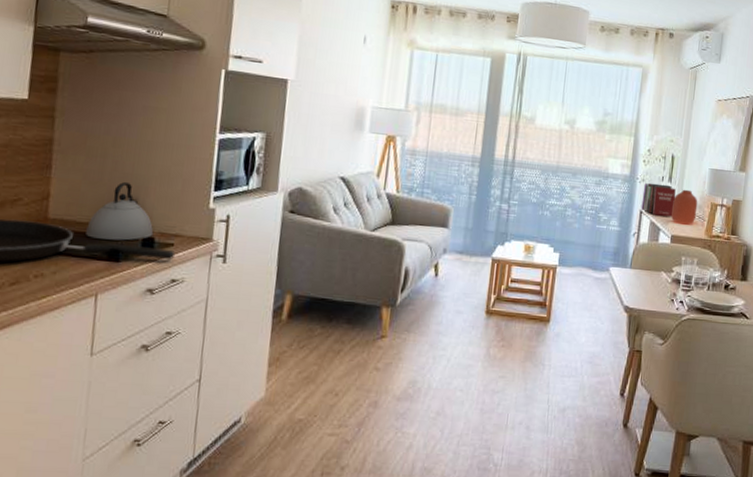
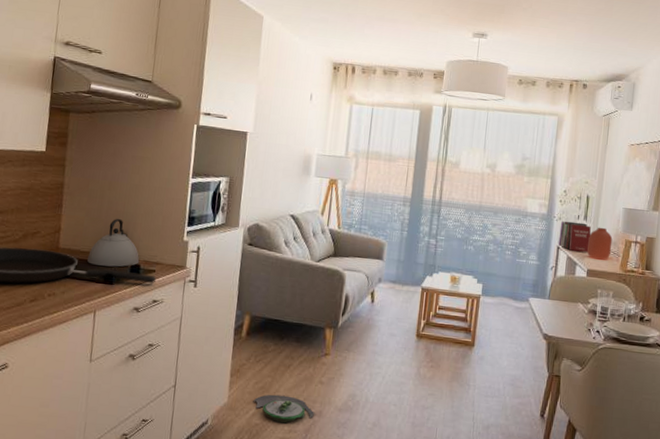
robot vacuum: none [295,384,370,418] -> present [253,394,315,424]

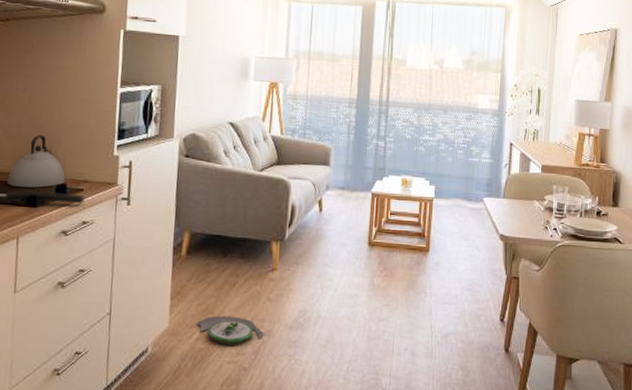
books: present [558,221,591,252] -> none [511,116,544,148]
vase: present [586,227,613,260] -> none [540,121,566,155]

